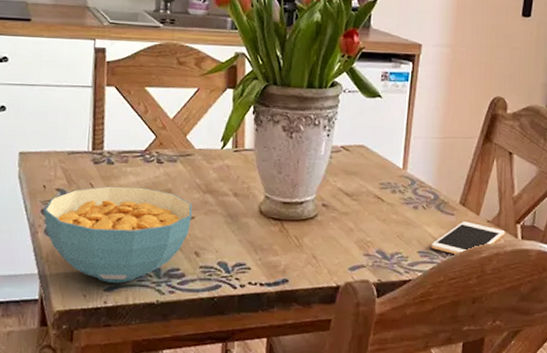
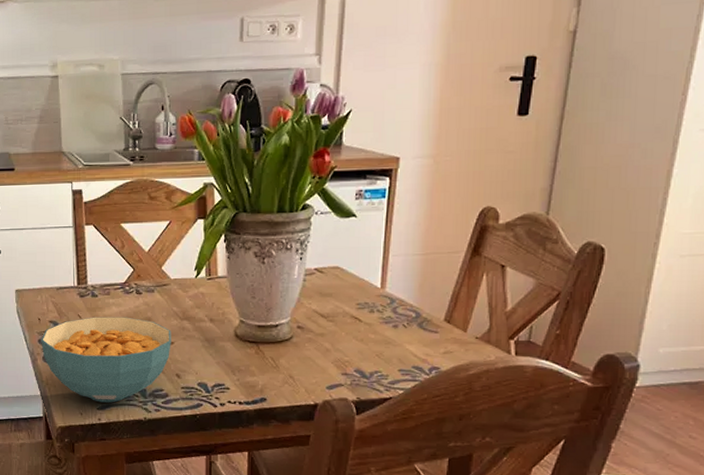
cell phone: present [431,221,506,256] -> none [413,339,497,373]

